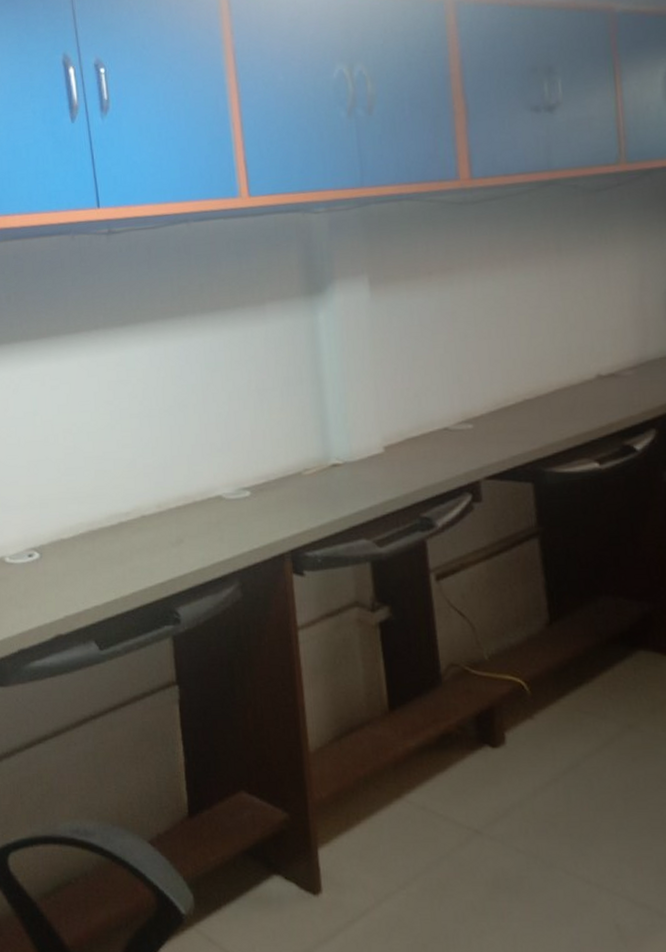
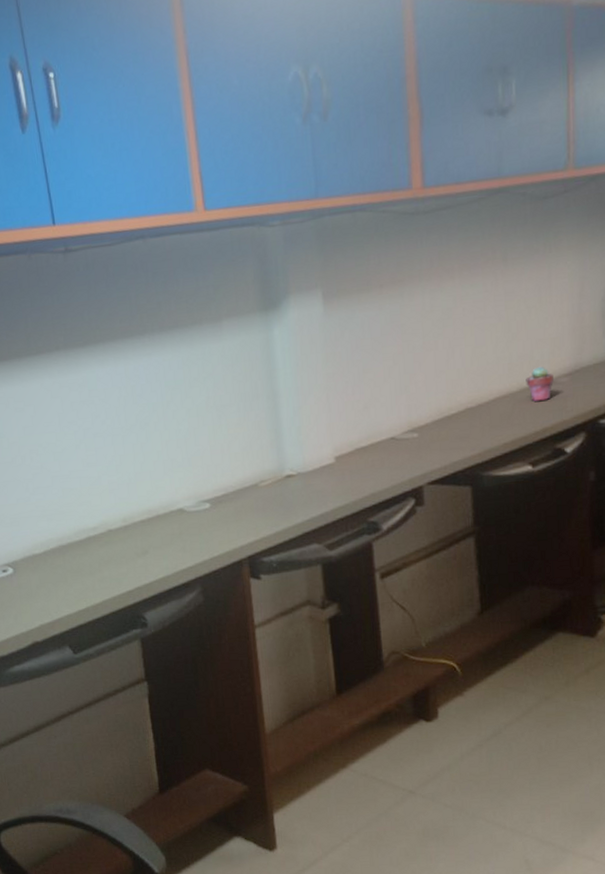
potted succulent: none [587,359,618,395] -> present [525,367,554,401]

